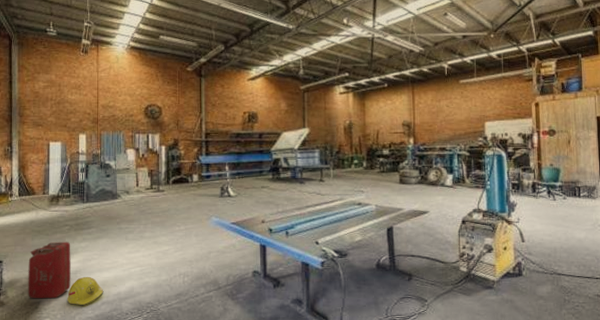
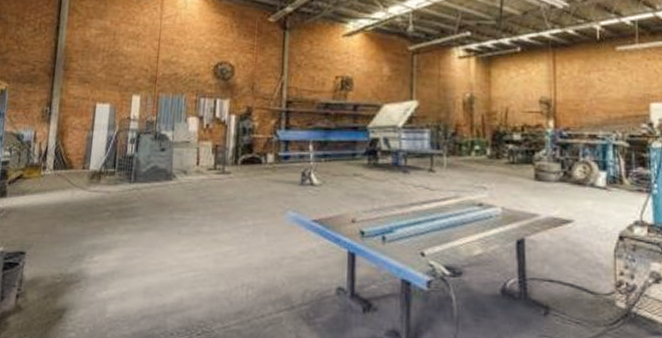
jerry can: present [28,242,71,299] -> none [51,231,110,307]
hard hat: present [67,276,104,307] -> none [99,279,146,321]

